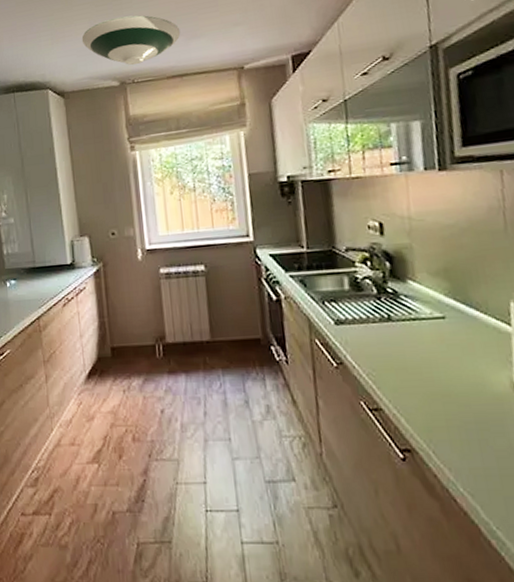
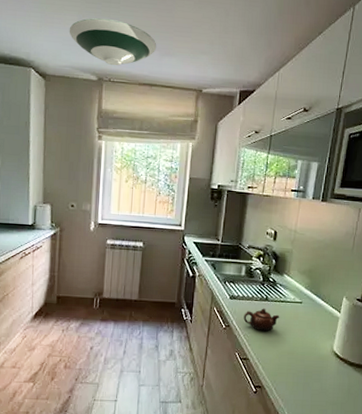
teapot: none [360,332,416,367] -> present [243,308,280,332]

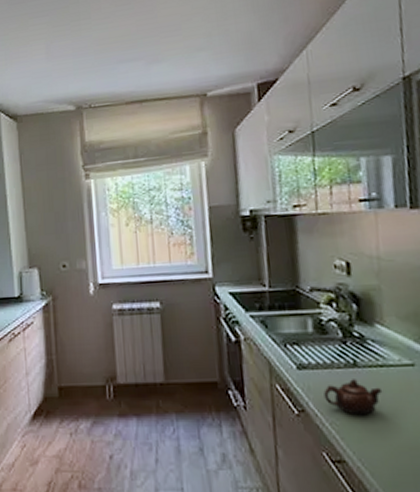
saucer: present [69,18,157,66] -> none [37,37,141,90]

